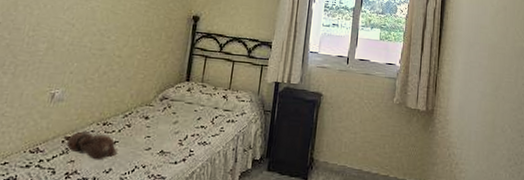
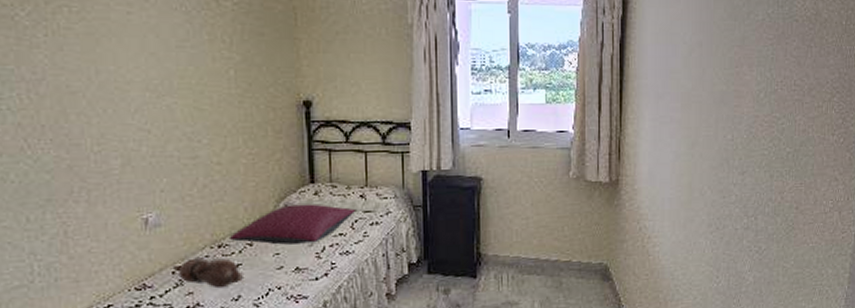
pillow: none [114,97,217,131] -> present [230,203,355,245]

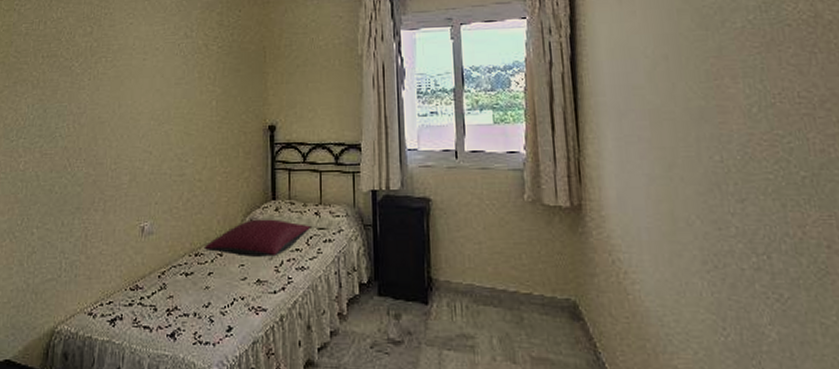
teddy bear: present [172,256,243,289] -> none [158,263,213,295]

